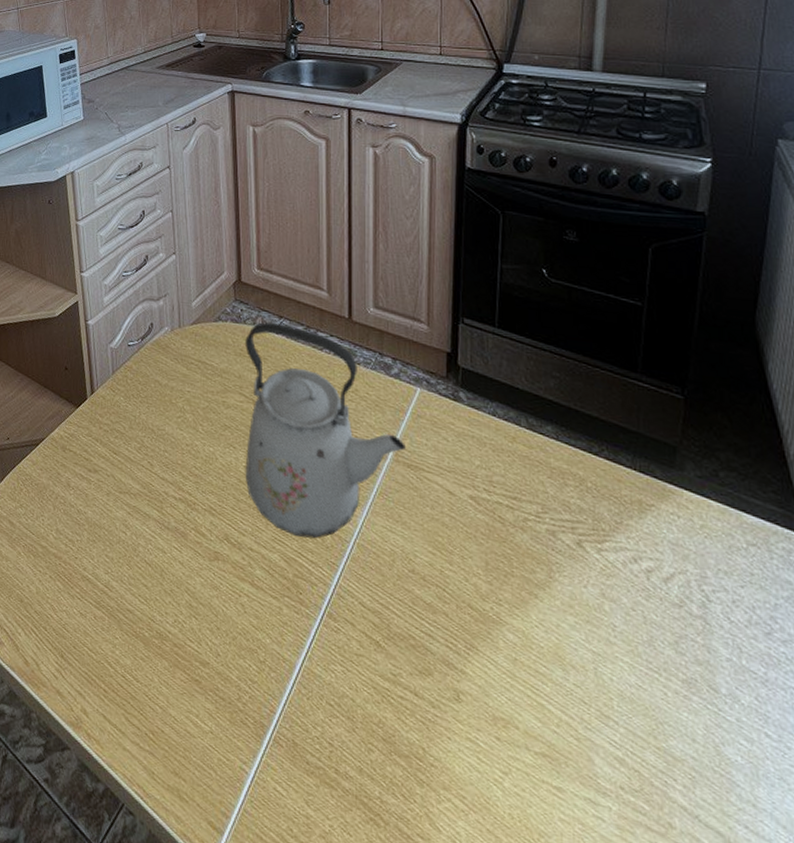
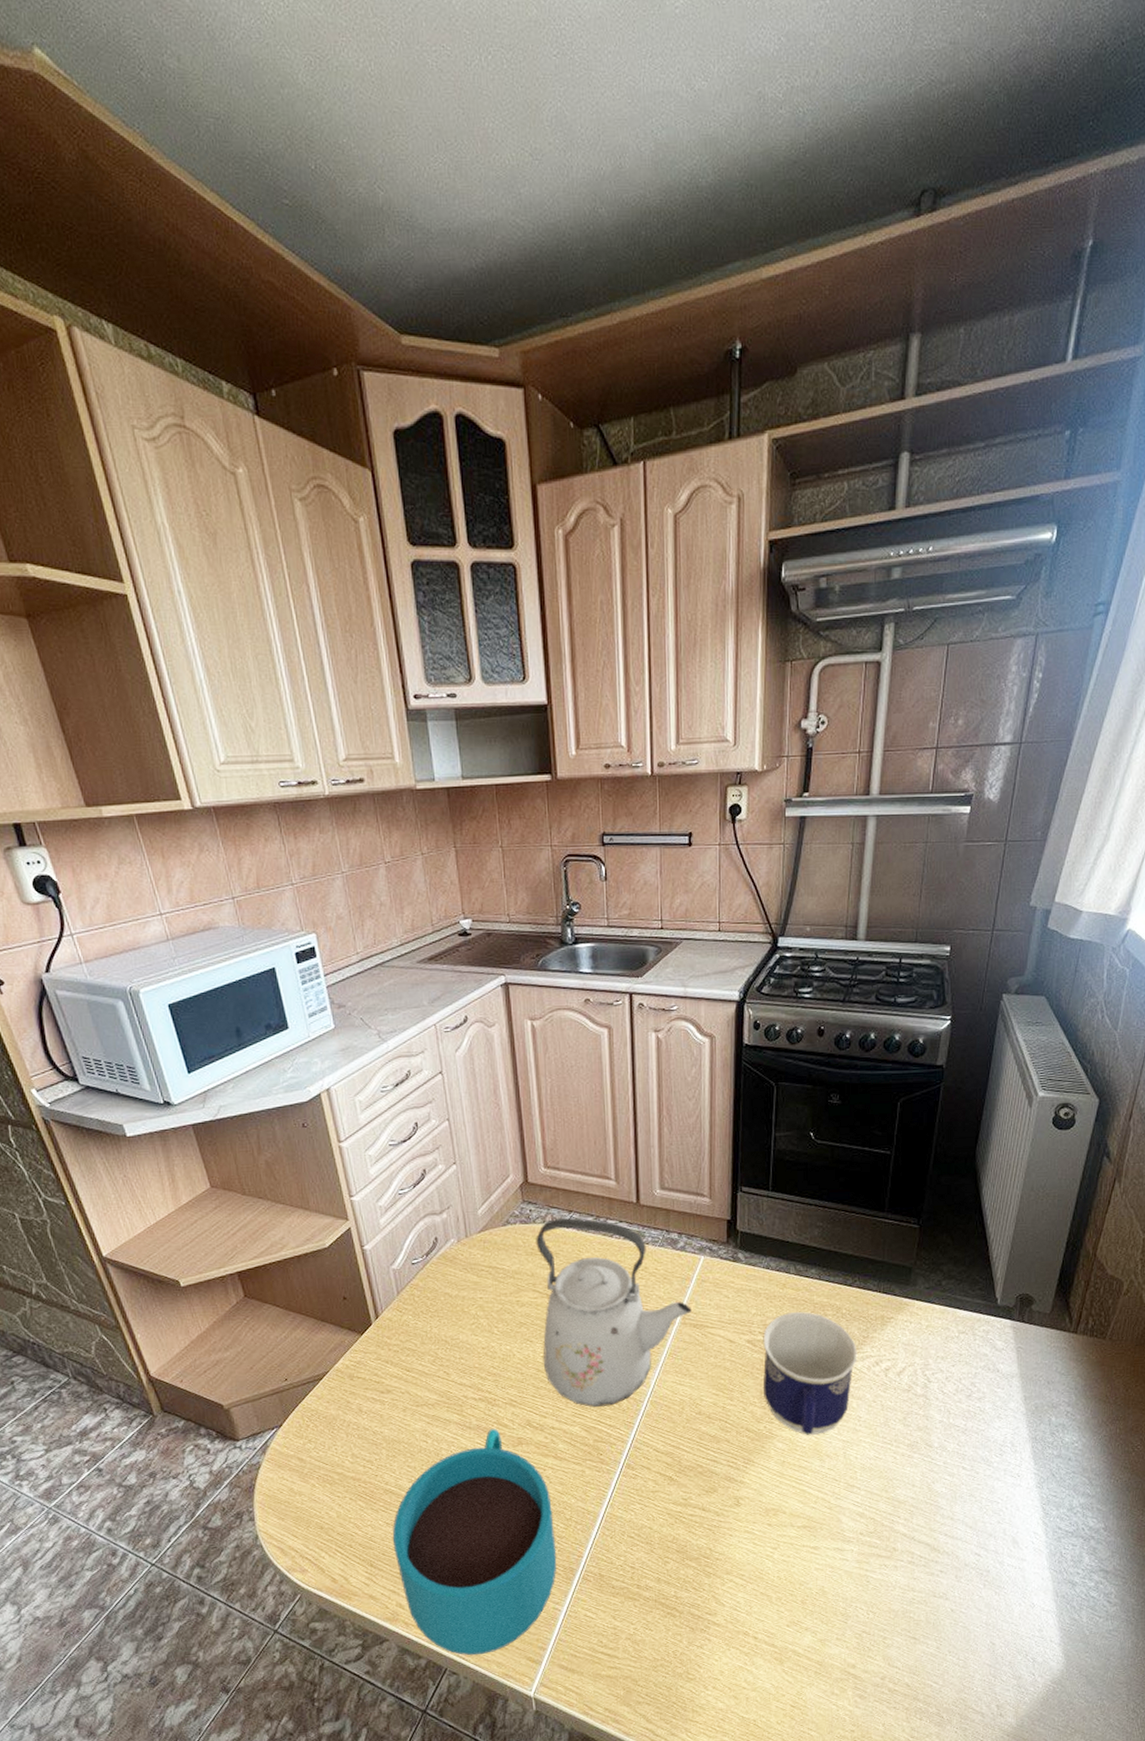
cup: none [84,535,247,801] -> present [392,1429,557,1656]
cup: none [488,472,609,636] -> present [763,1311,857,1435]

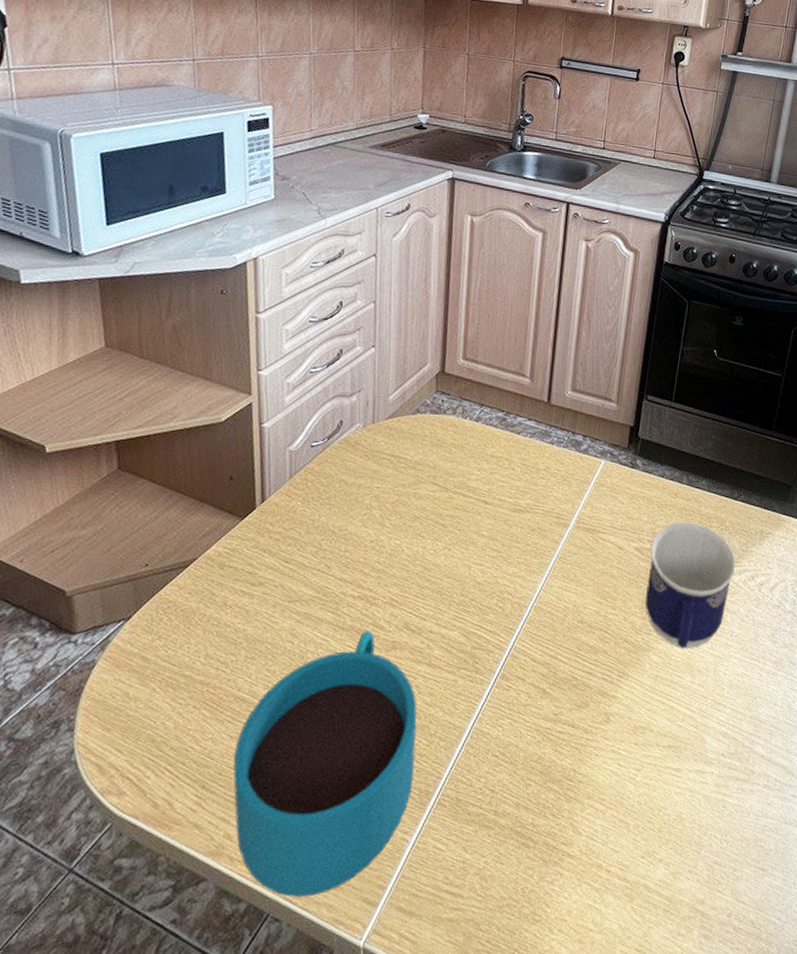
kettle: present [536,1217,692,1407] -> none [432,410,587,611]

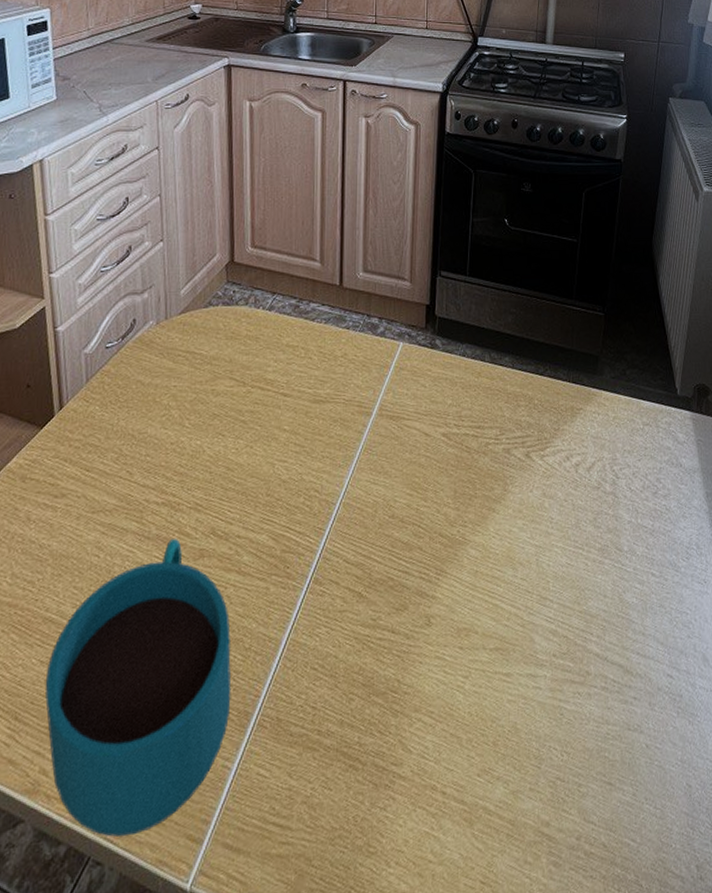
cup: present [645,521,736,649] -> none [458,401,549,540]

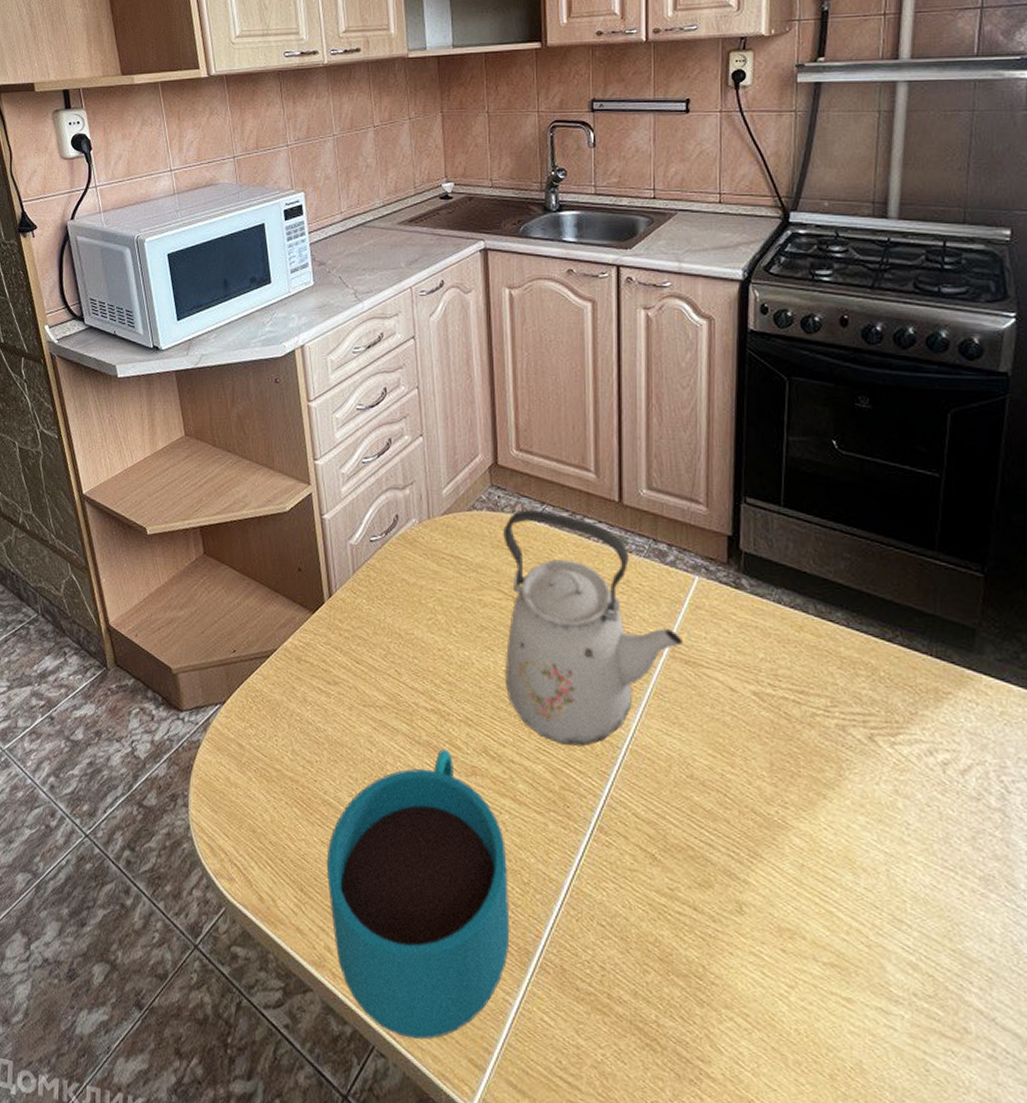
kettle: none [235,299,389,511] -> present [503,509,683,747]

